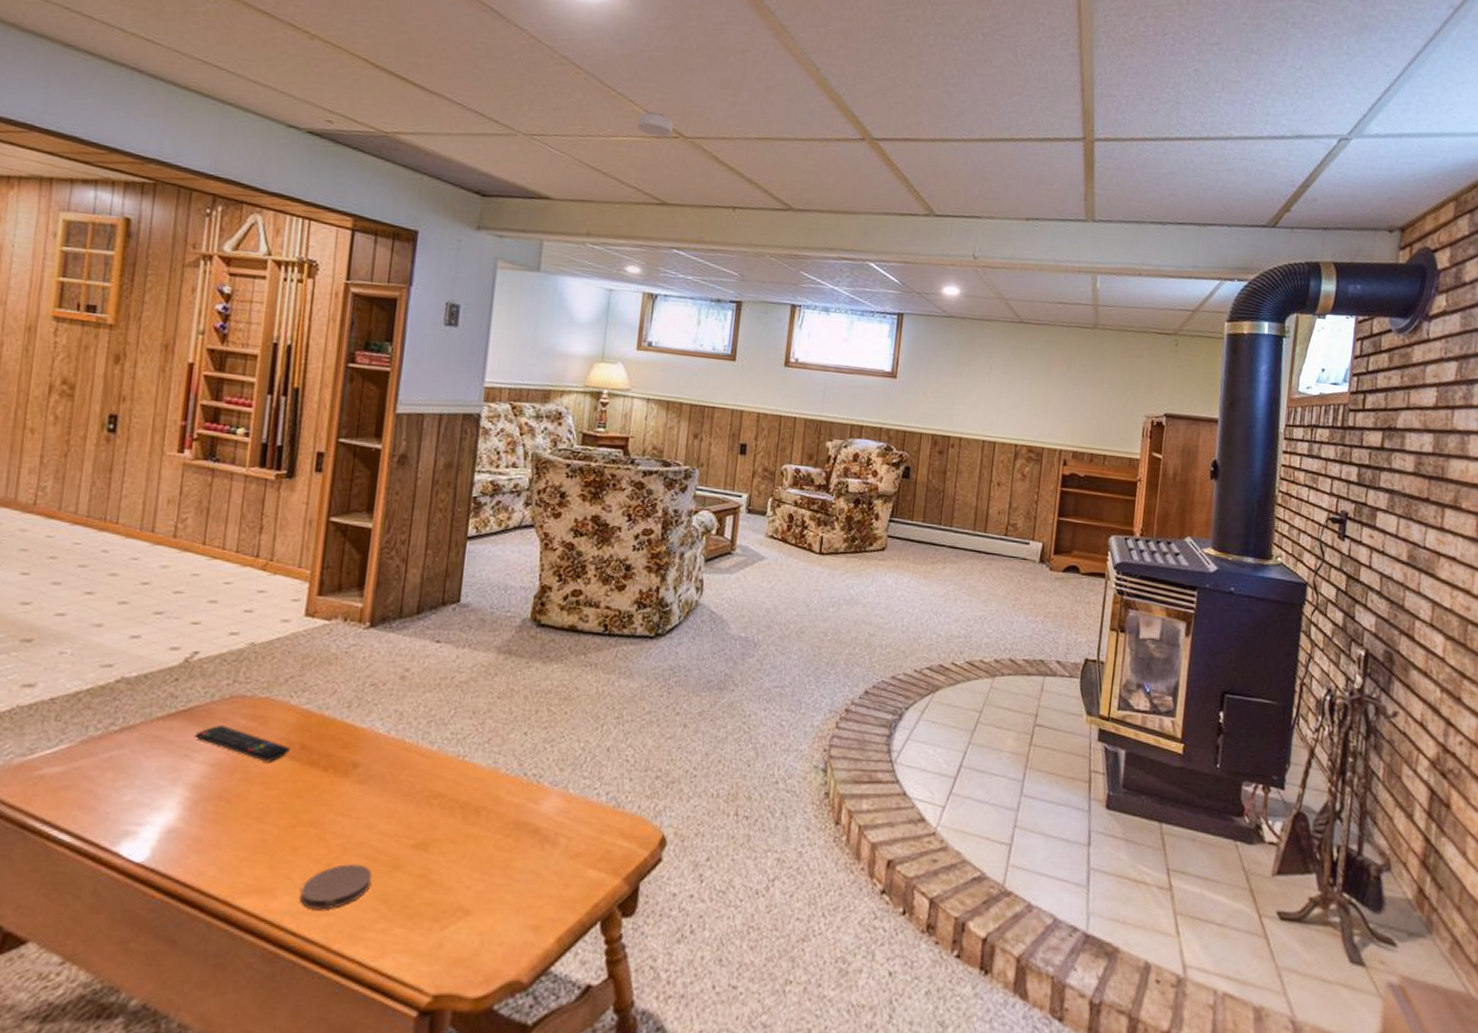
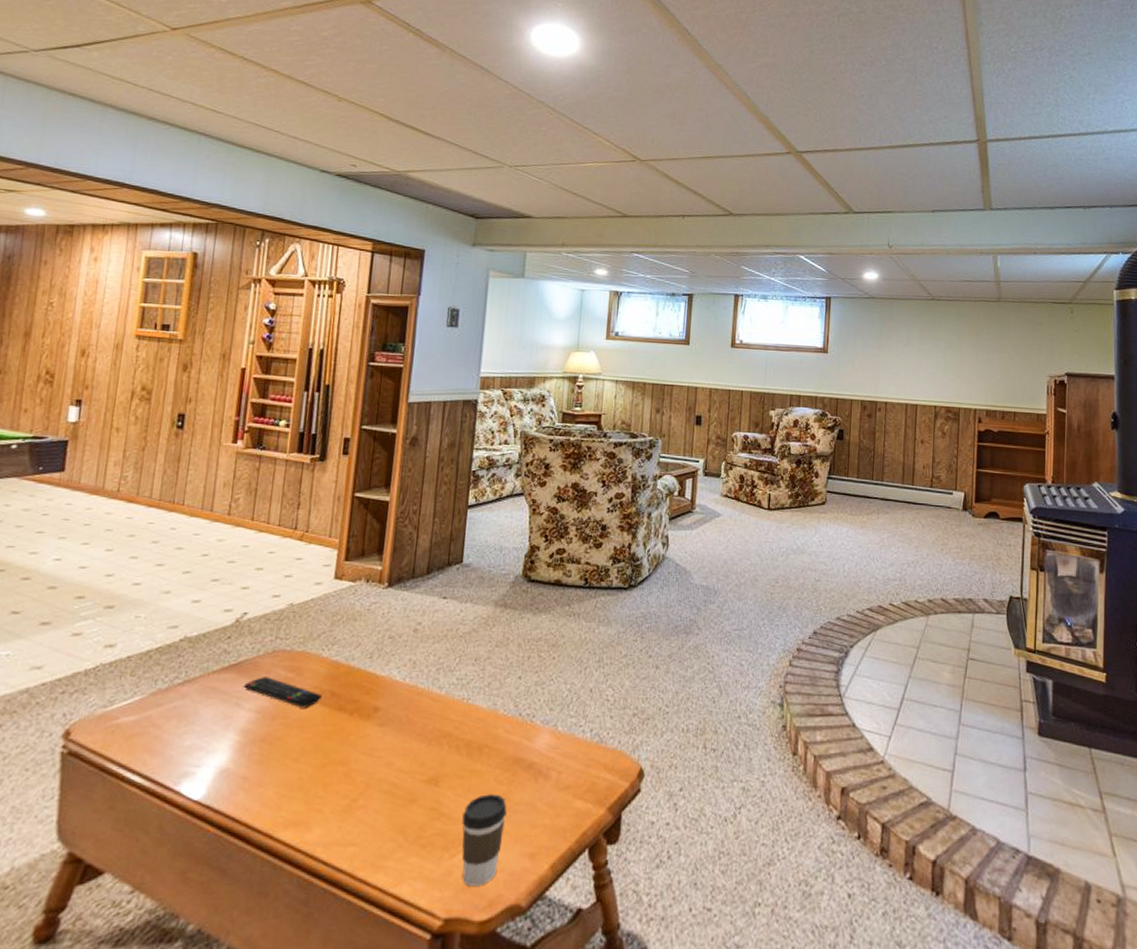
coaster: present [300,864,372,910] -> none [330,799,391,841]
coffee cup: none [454,861,508,961] -> present [462,794,507,886]
smoke detector: present [636,110,674,138] -> none [600,140,632,162]

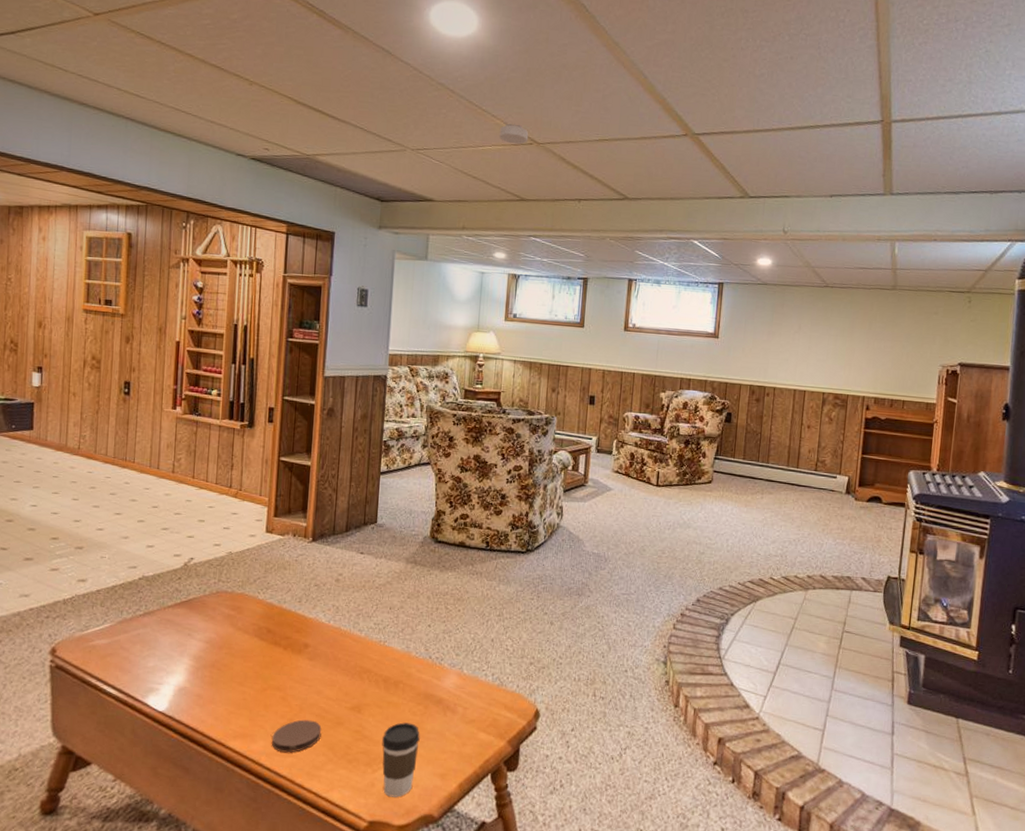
remote control: present [243,677,322,708] -> none [194,613,260,641]
coaster: none [330,799,391,841] -> present [272,719,322,753]
smoke detector: none [600,140,632,162] -> present [499,123,529,145]

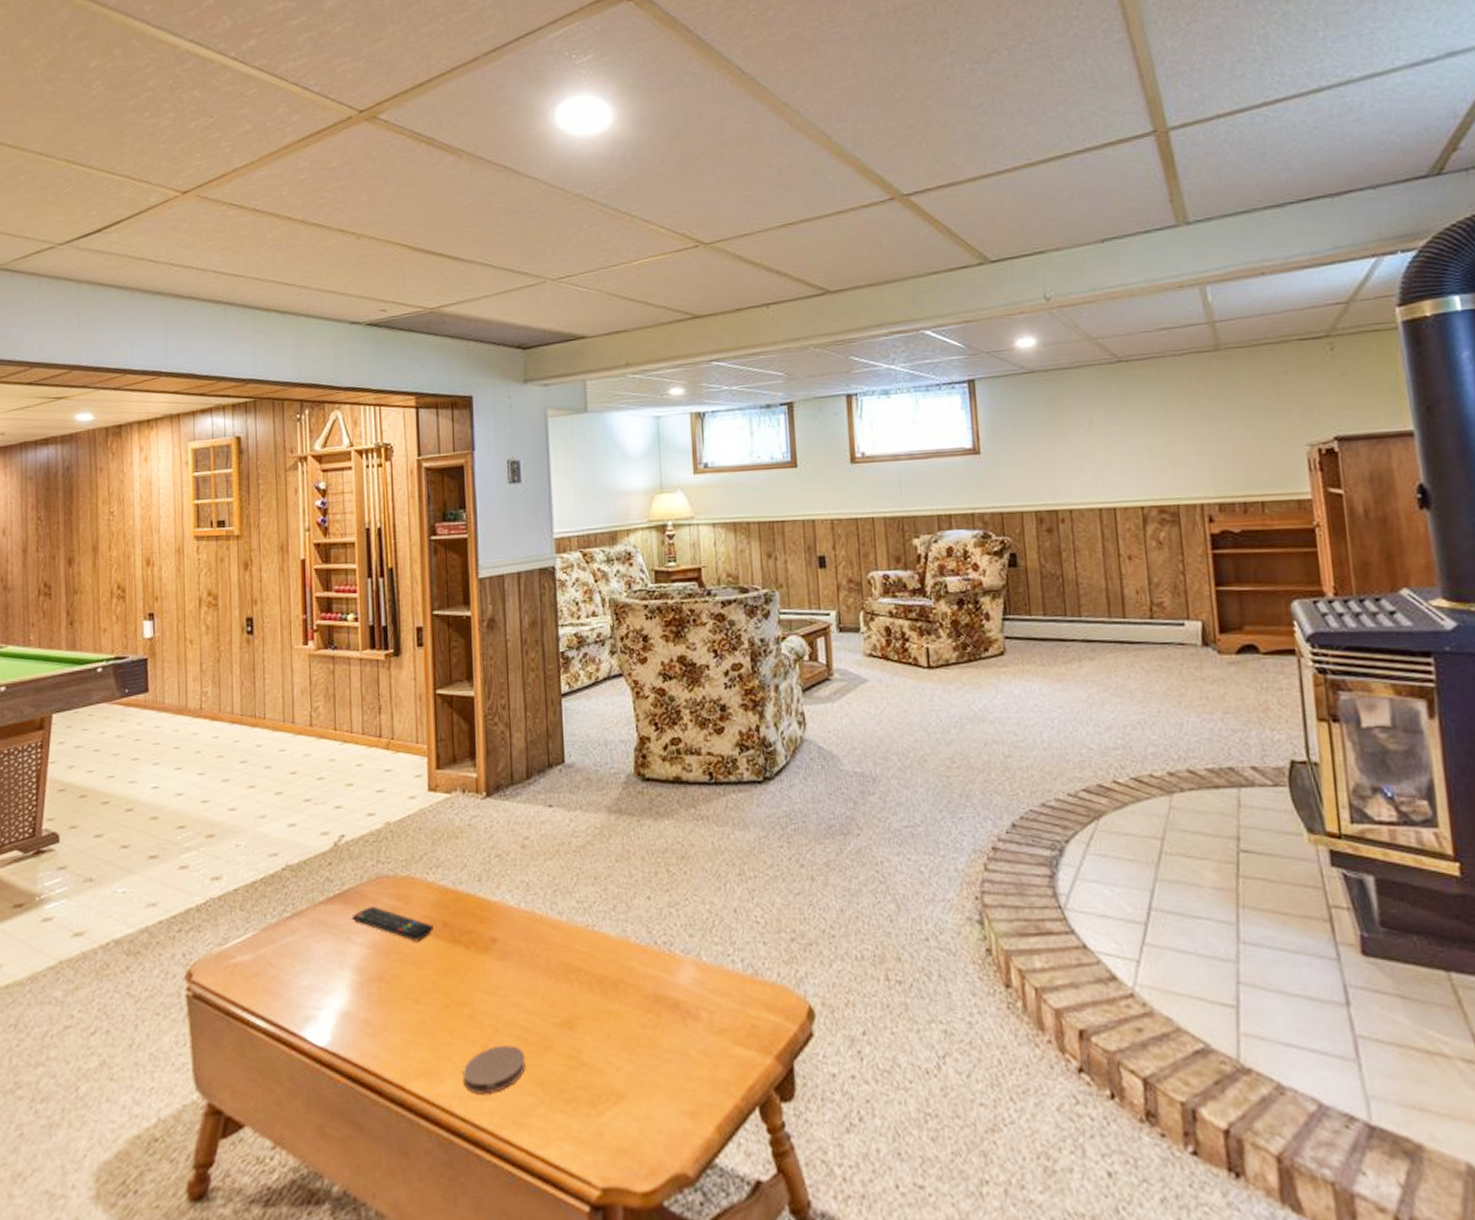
remote control: none [194,613,260,641] -> present [351,907,434,941]
coffee cup: present [382,722,420,797] -> none [606,1039,656,1150]
smoke detector: present [499,123,529,145] -> none [655,225,693,251]

